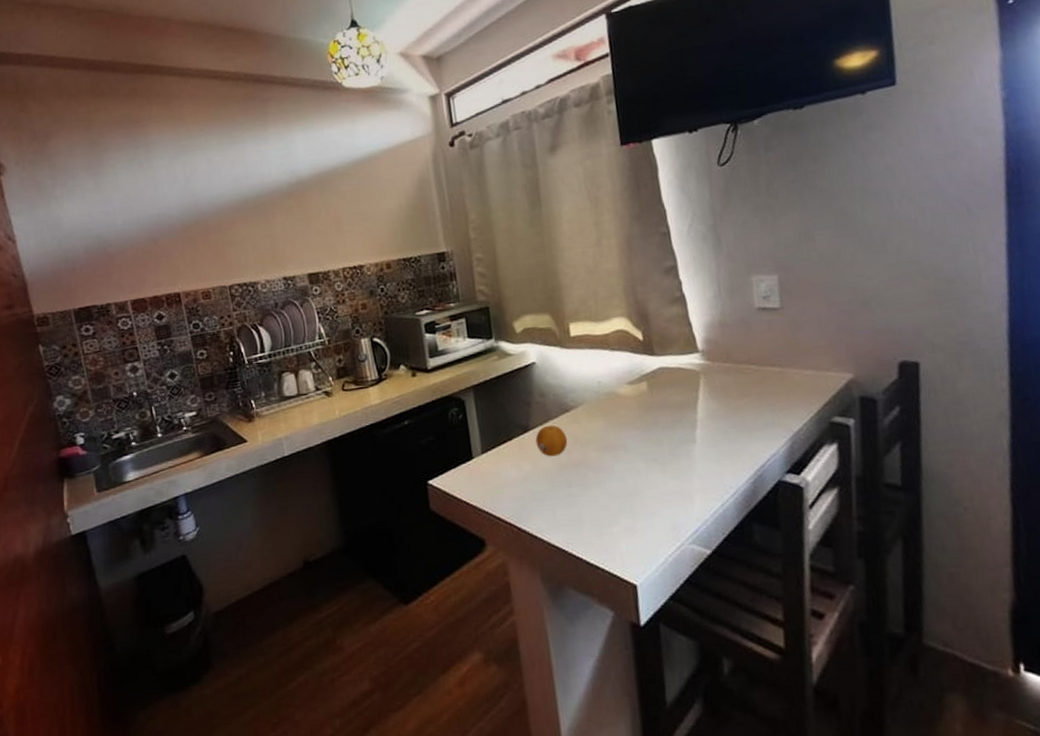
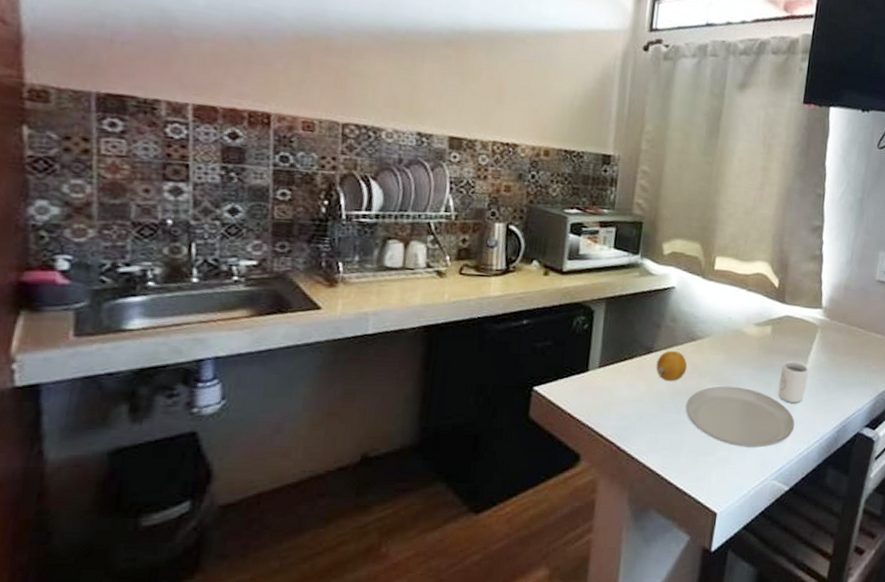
plate: none [575,450,701,513] -> present [685,385,795,448]
mug: none [669,414,703,459] -> present [778,361,809,403]

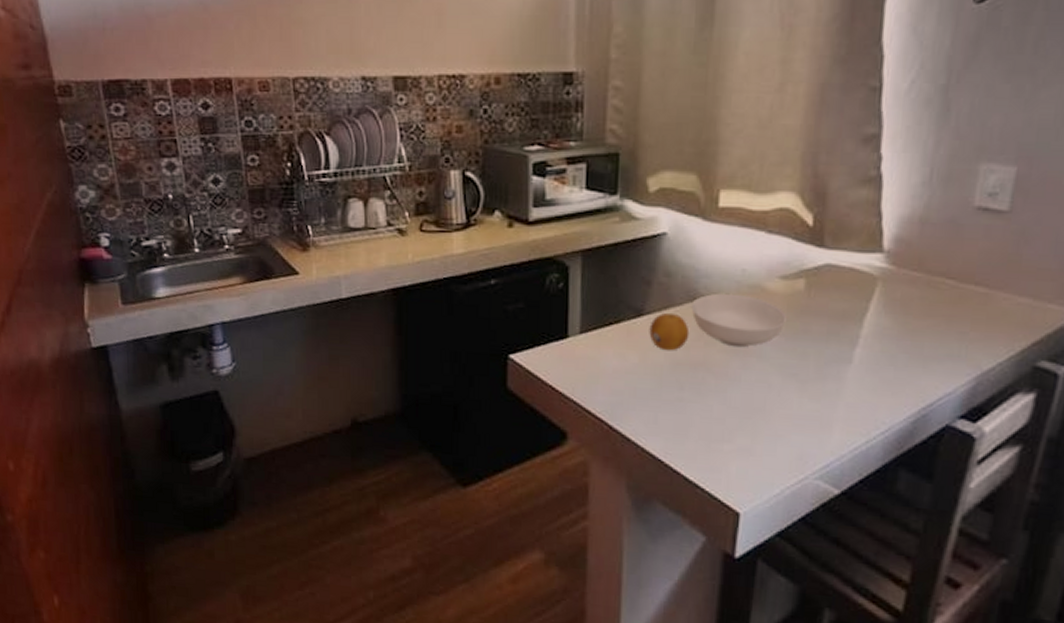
plate: present [685,385,795,448] -> none [690,357,846,437]
bowl: none [689,335,759,378] -> present [691,293,788,348]
mug: present [778,361,809,403] -> none [819,326,865,382]

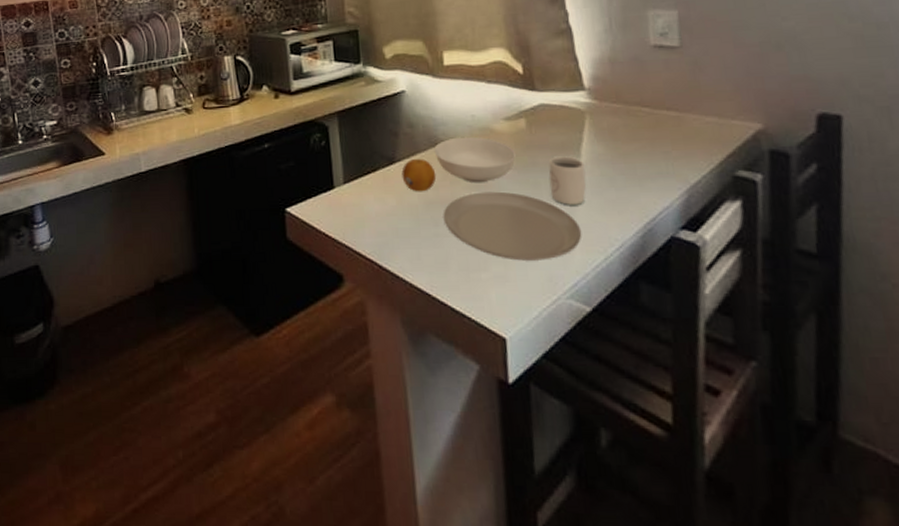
plate: none [690,357,846,437] -> present [443,191,582,261]
mug: none [819,326,865,382] -> present [548,156,587,205]

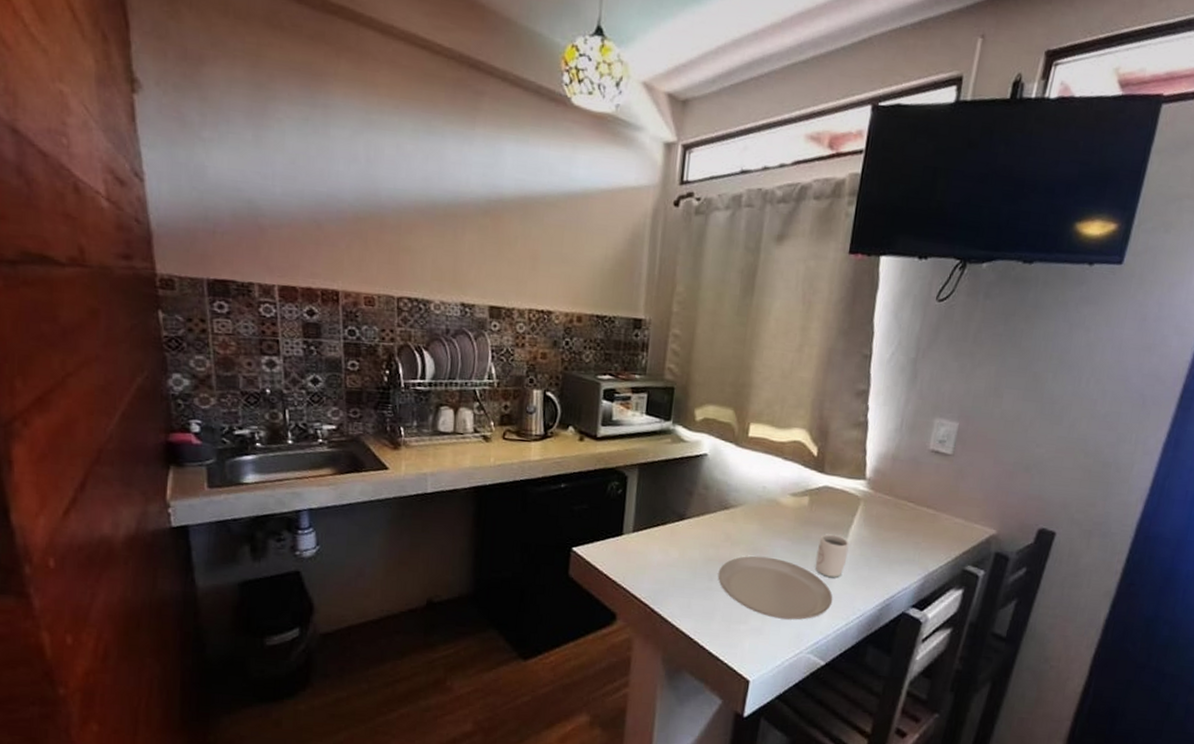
fruit: present [401,159,437,192] -> none [688,518,720,549]
bowl: present [434,136,517,183] -> none [722,504,795,549]

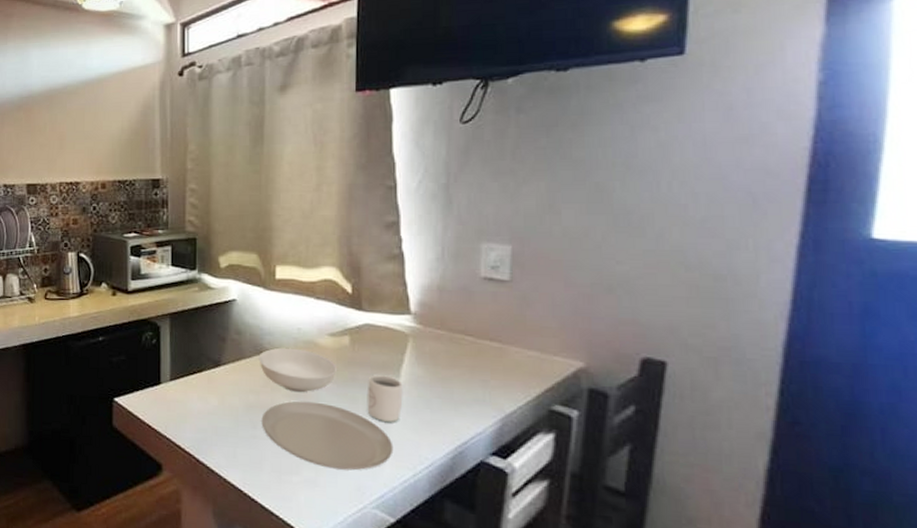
bowl: none [722,504,795,549] -> present [258,347,338,393]

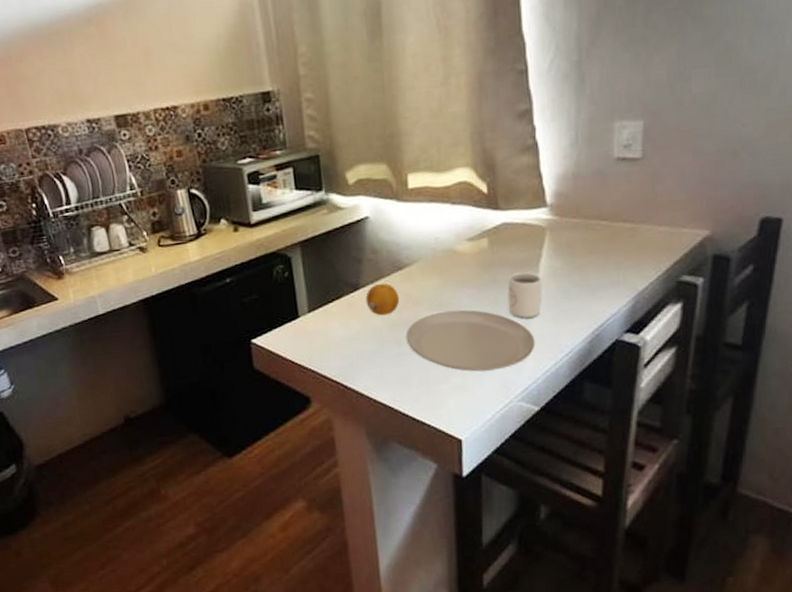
fruit: none [226,364,259,396] -> present [365,283,400,316]
bowl: present [258,347,338,393] -> none [397,259,478,304]

